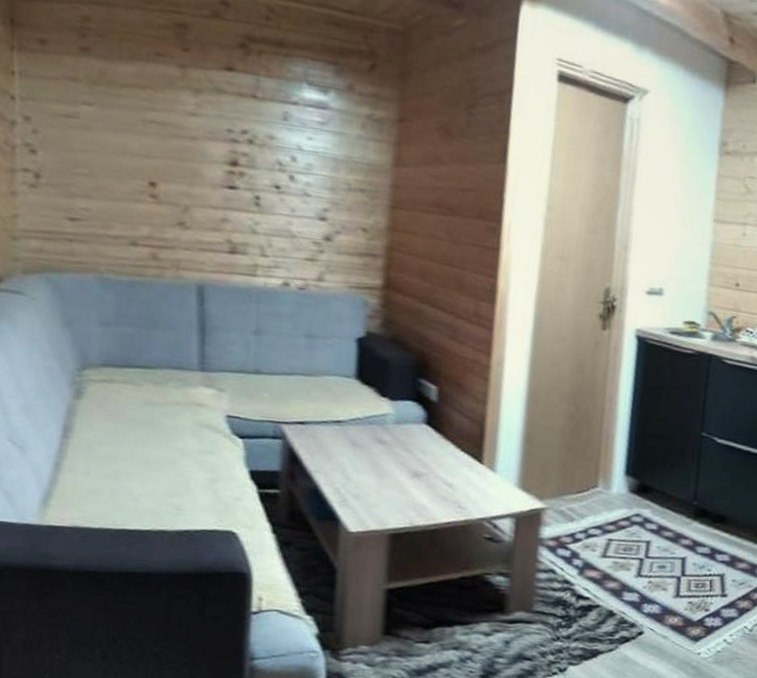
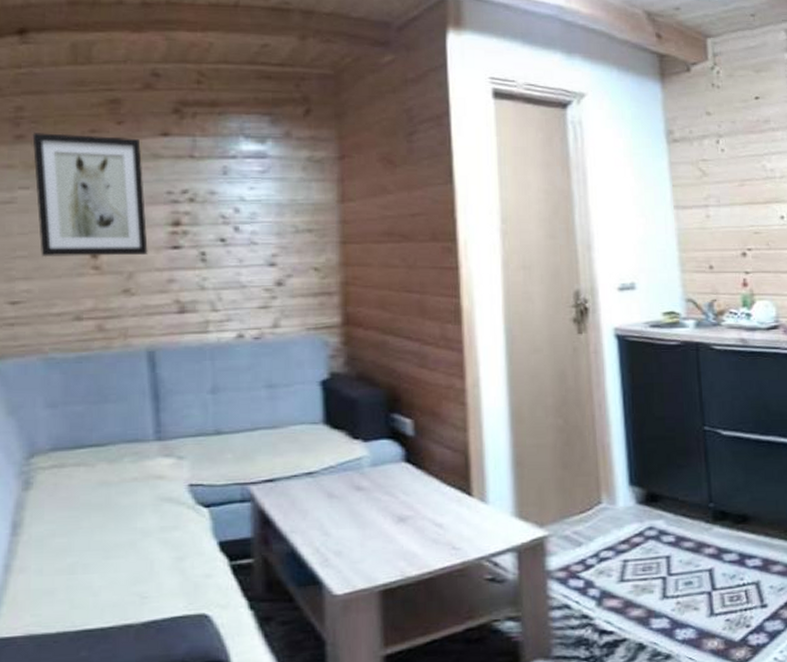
wall art: none [97,47,205,190] -> present [32,133,148,258]

